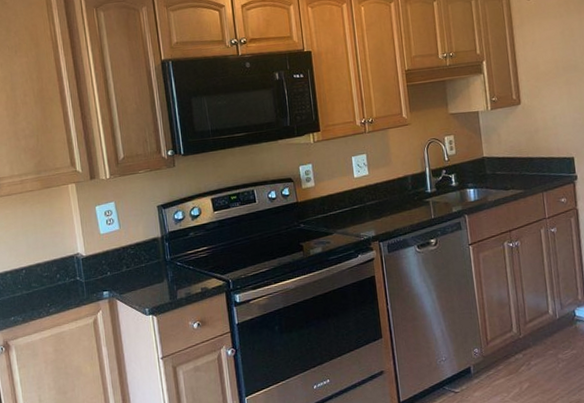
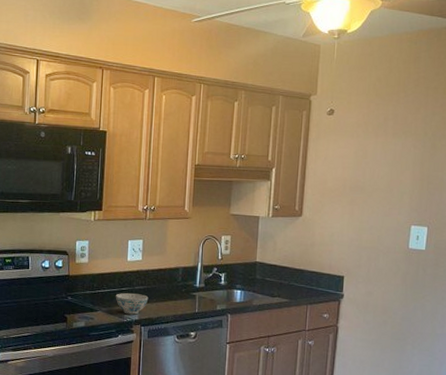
bowl: none [348,209,382,232] -> present [115,293,149,315]

